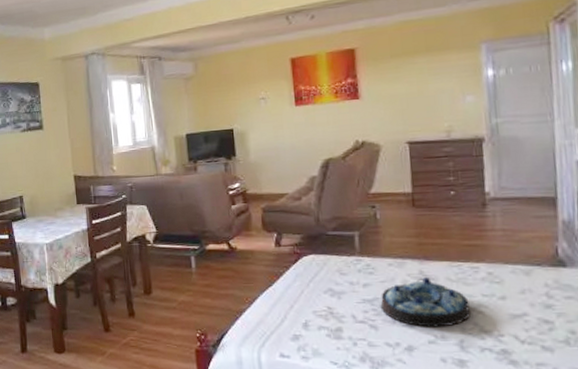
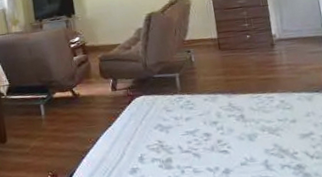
serving tray: present [380,277,472,327] -> none [200,108,272,152]

